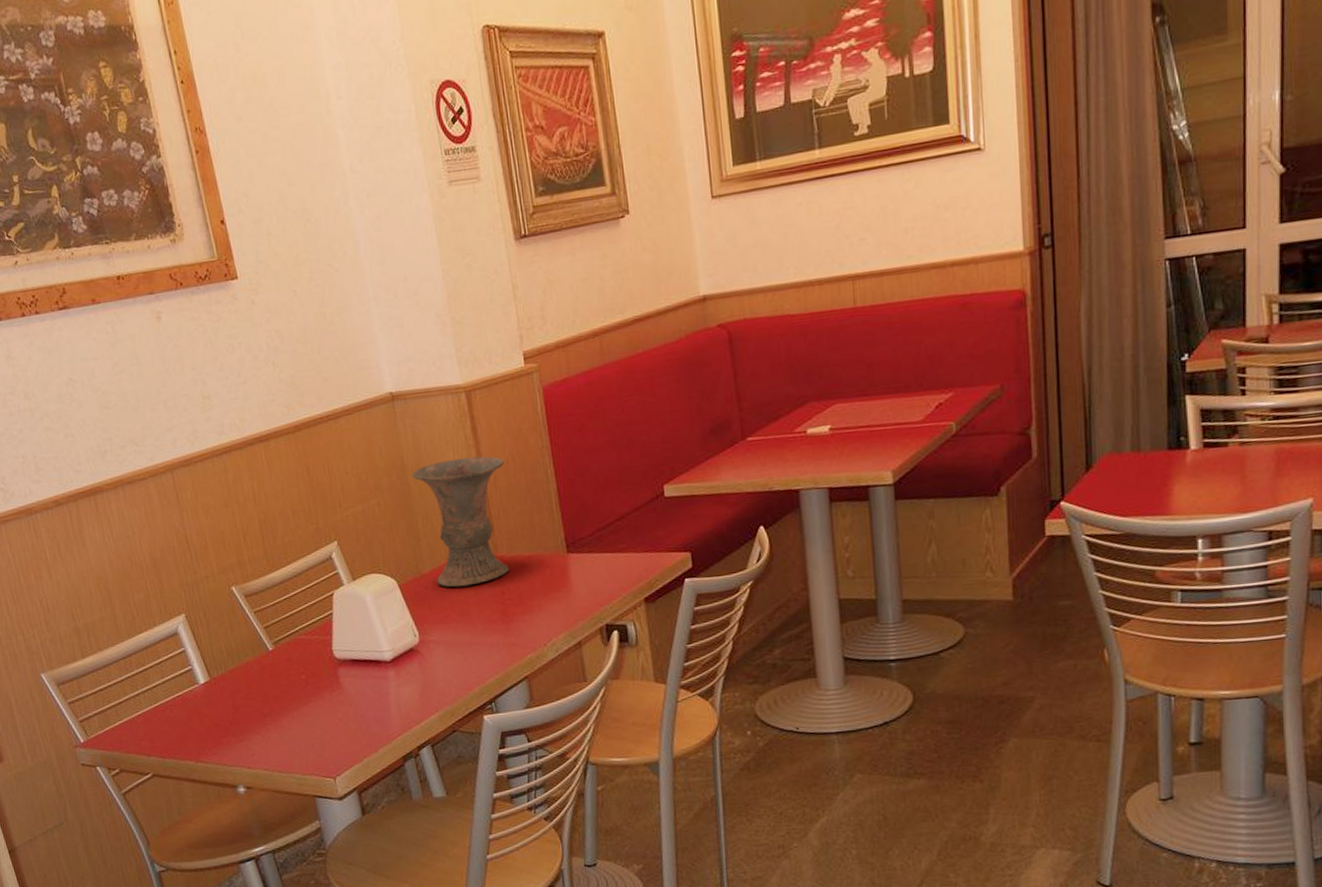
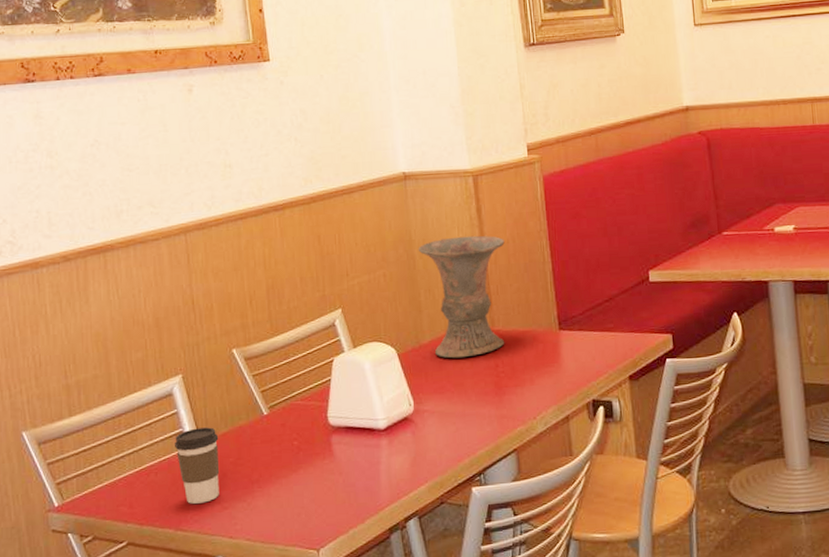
coffee cup: none [185,664,234,737] -> present [174,427,220,504]

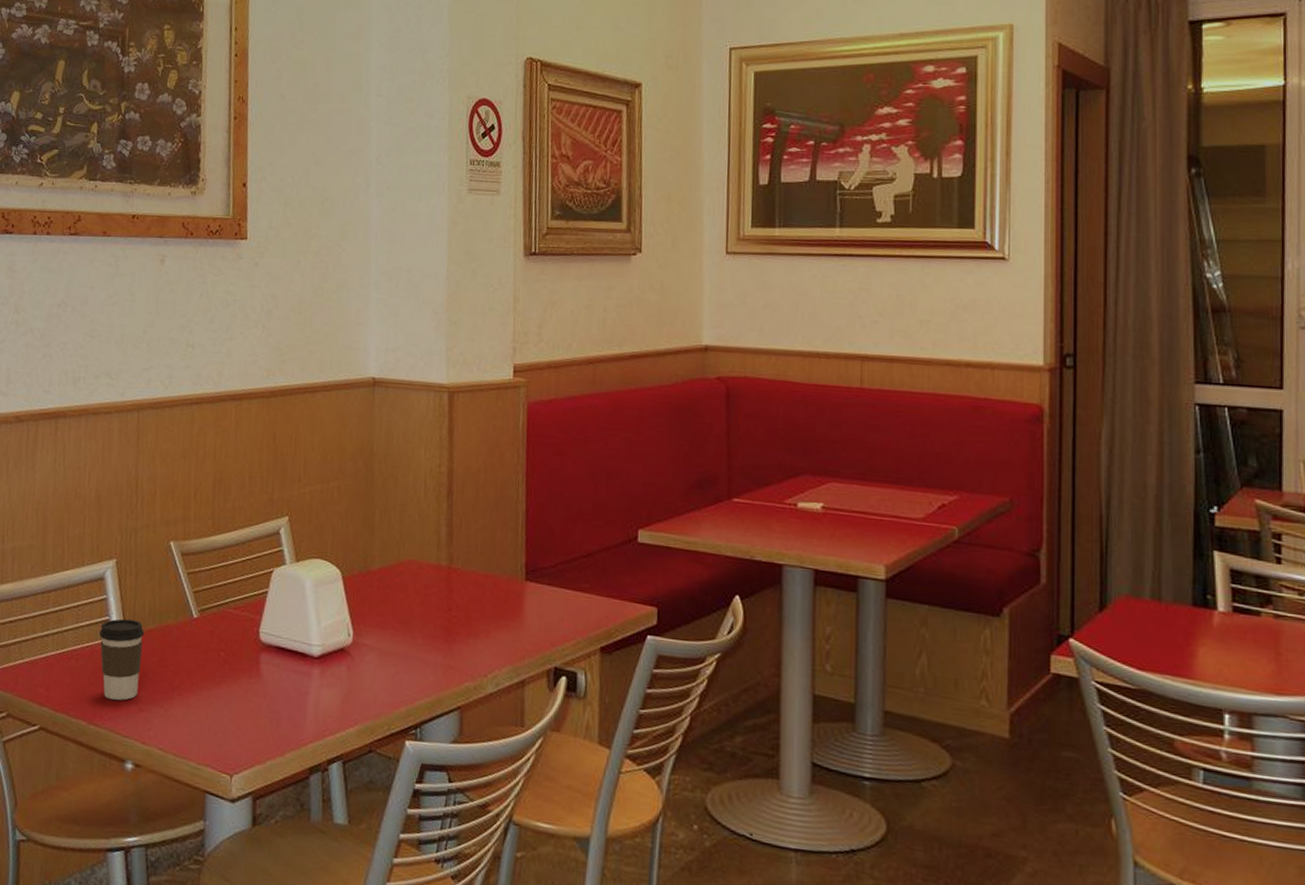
vase: present [418,235,505,359] -> none [378,457,476,594]

